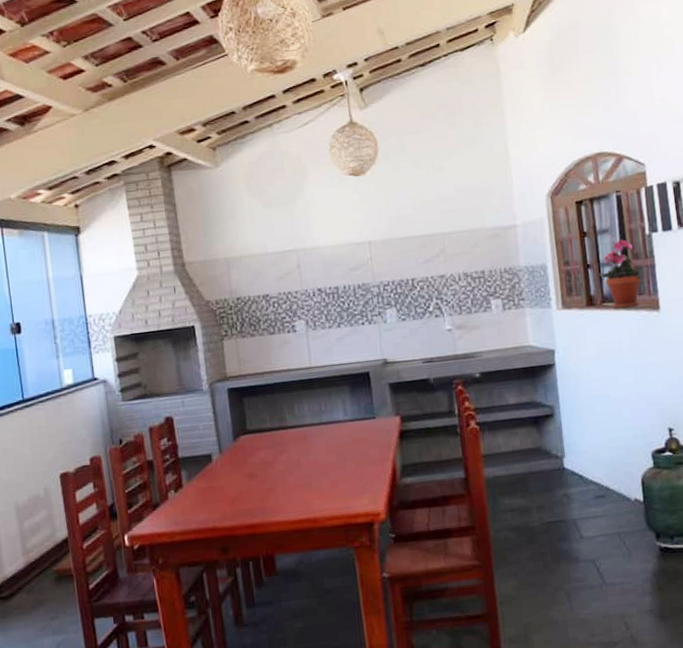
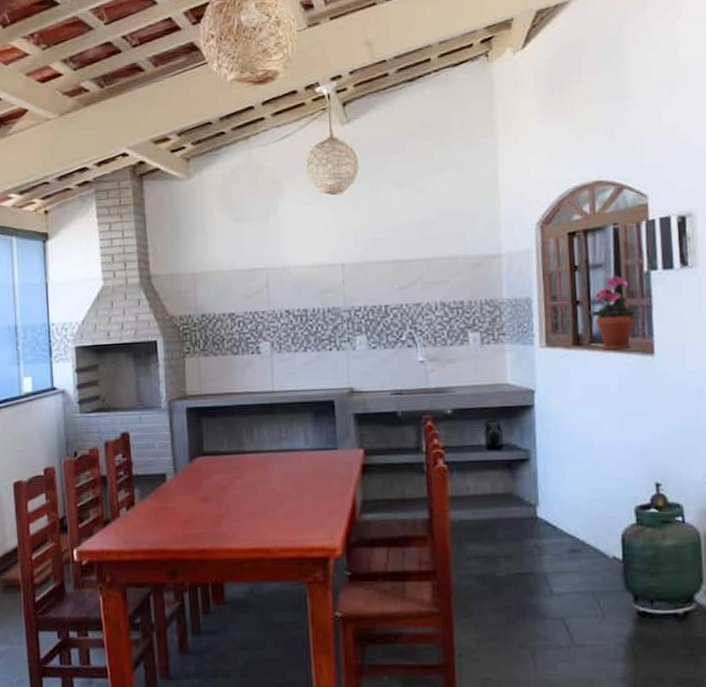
jar: none [508,380,530,409] -> present [482,420,505,451]

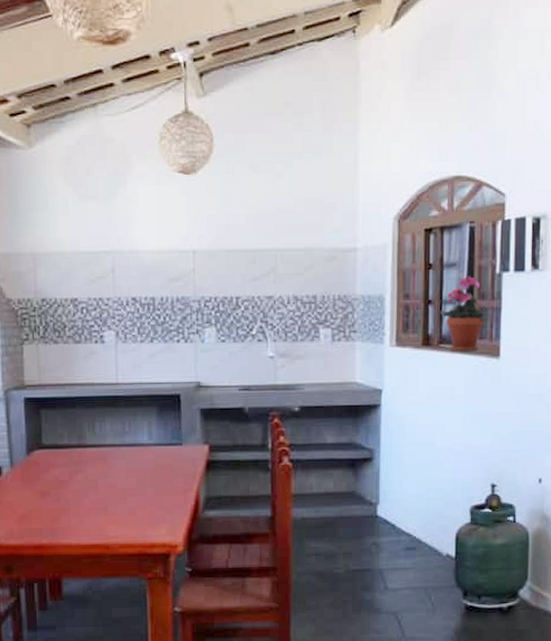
jar: present [482,420,505,451] -> none [328,419,351,449]

